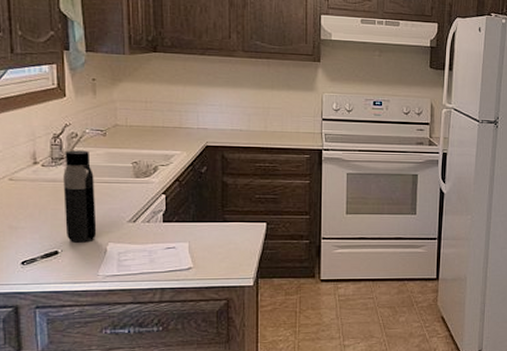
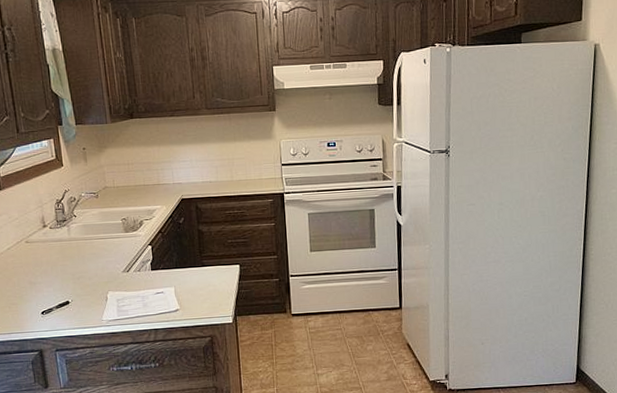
water bottle: present [63,150,97,243] -> none [67,212,98,293]

